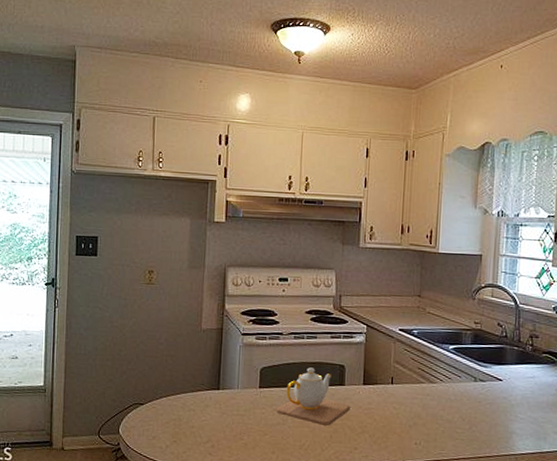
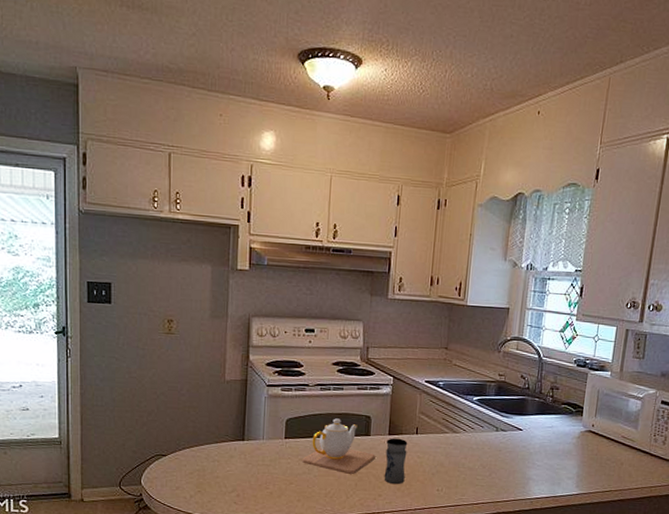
jar: none [359,388,383,437] -> present [384,438,408,485]

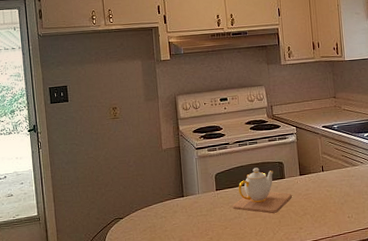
jar: present [384,438,408,485] -> none [299,177,320,217]

